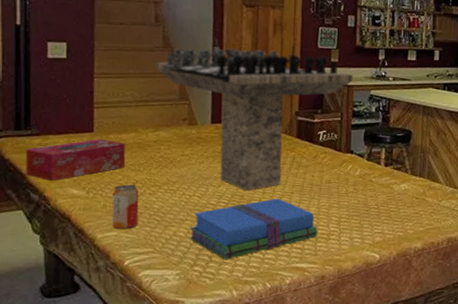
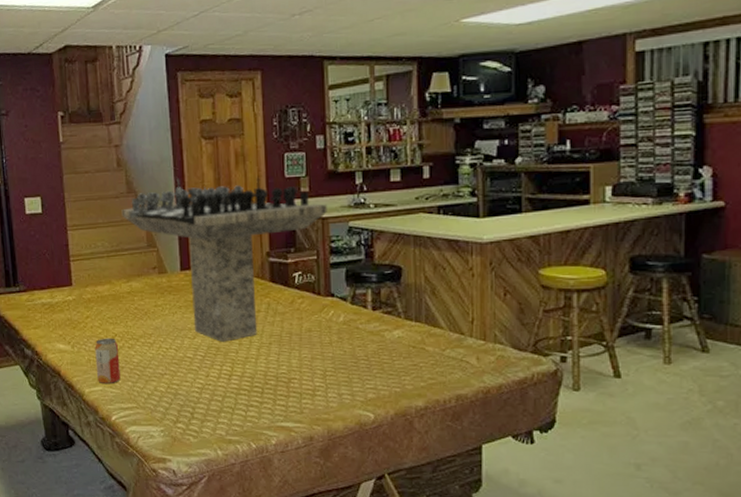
tissue box: present [25,139,126,181] -> none [16,292,104,336]
books: present [189,198,318,259] -> none [169,350,301,416]

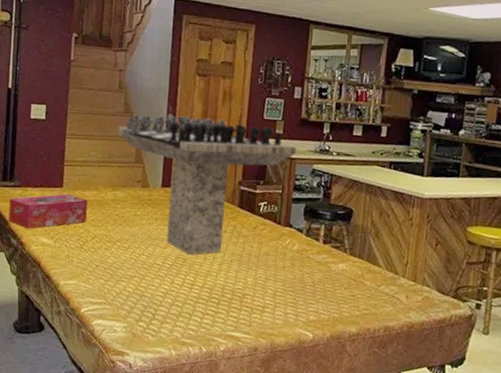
tissue box: none [16,292,104,336] -> present [8,194,88,229]
beverage can: present [95,338,121,385] -> none [73,237,97,280]

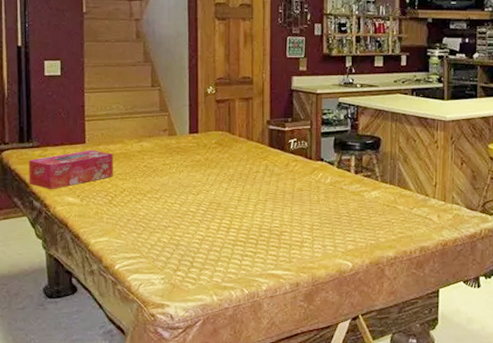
chess set: present [116,106,296,255] -> none [137,51,321,198]

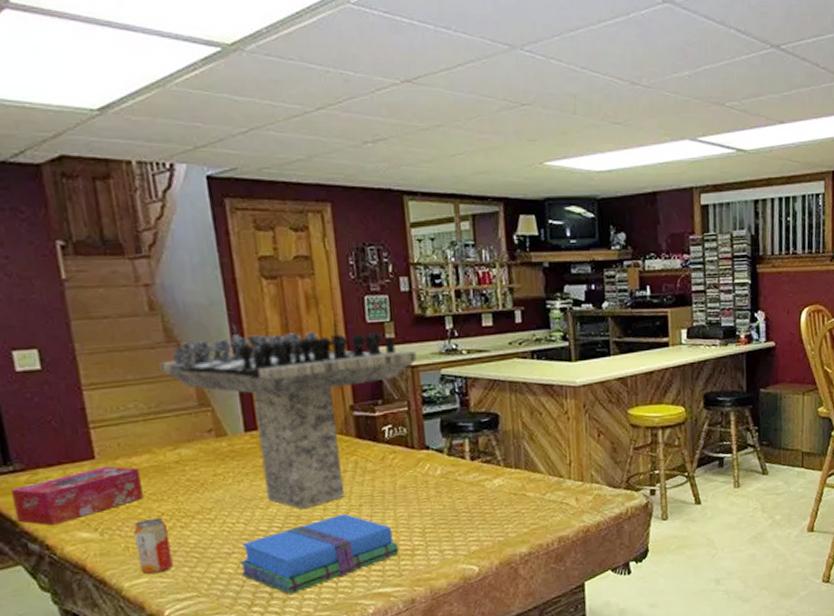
beverage can: none [103,192,127,236] -> present [133,517,173,575]
chess set: none [137,51,321,198] -> present [159,321,417,509]
books: none [172,206,291,265] -> present [238,513,399,594]

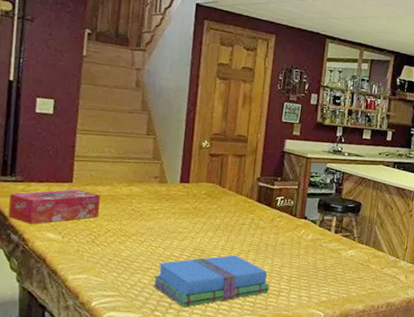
beverage can: present [133,517,173,575] -> none [83,232,110,274]
chess set: present [159,321,417,509] -> none [133,106,312,246]

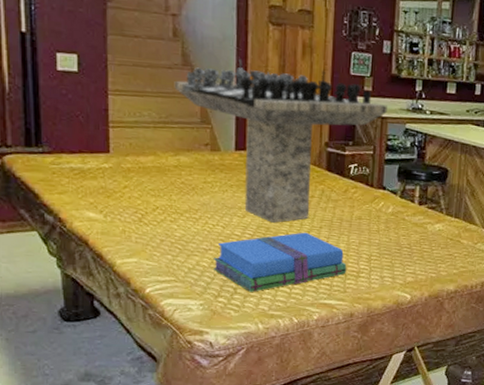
tissue box: present [8,189,101,225] -> none [37,160,145,202]
chess set: none [133,106,312,246] -> present [174,58,387,223]

